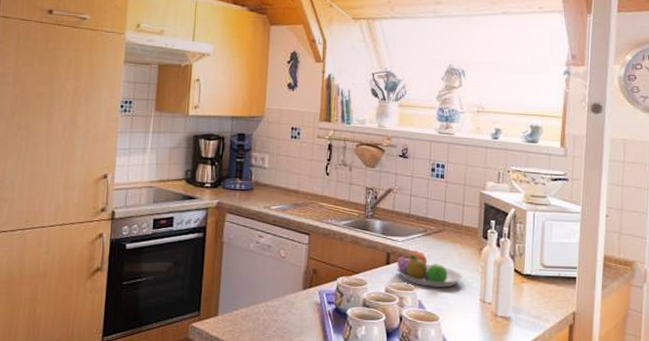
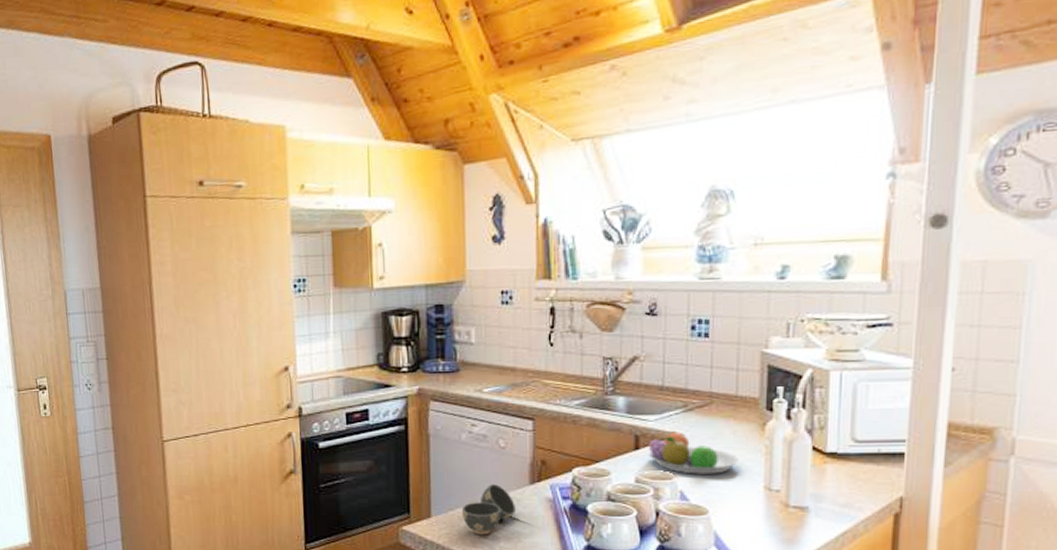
ceramic bowl: none [244,288,290,333] -> present [461,484,516,535]

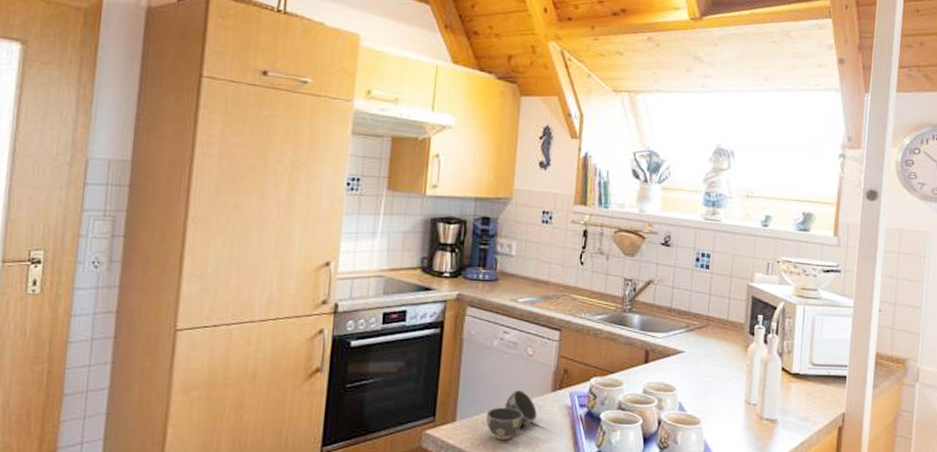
fruit bowl: present [648,430,739,474] -> none [655,347,727,388]

